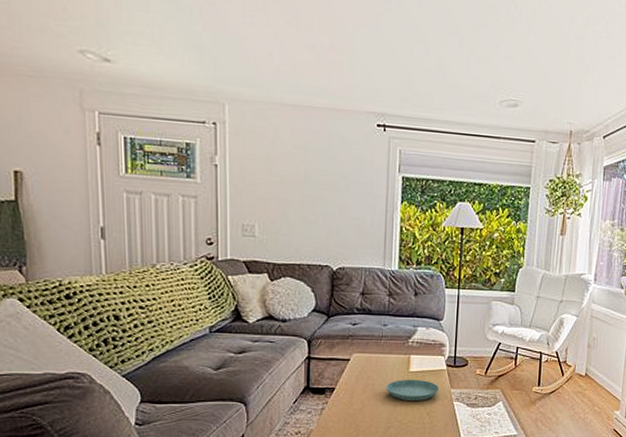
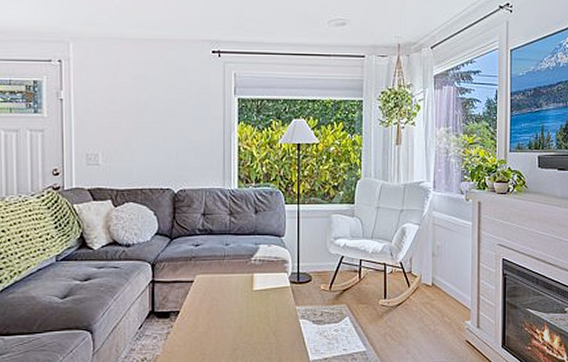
saucer: present [385,379,440,402] -> none [230,297,285,321]

